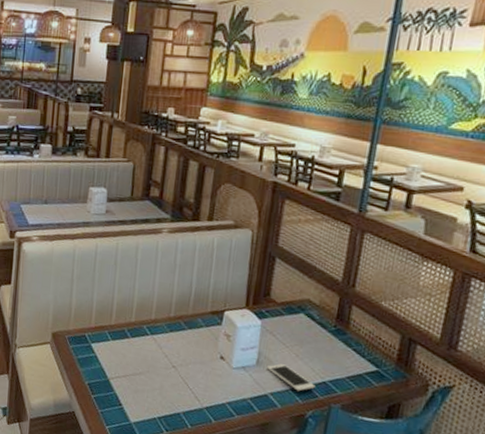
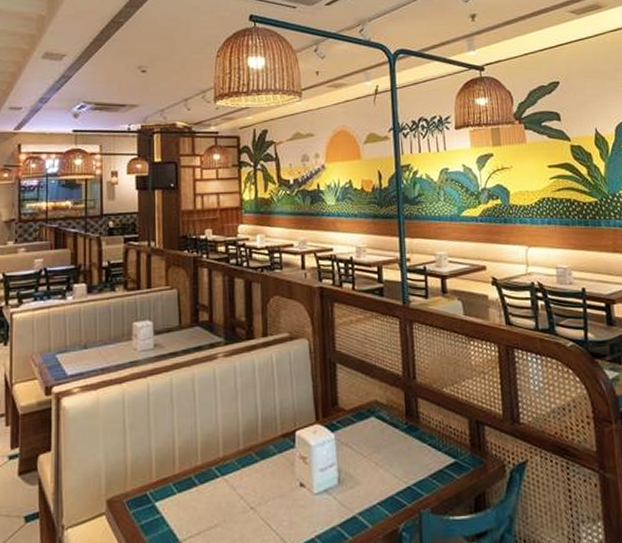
cell phone: present [267,363,315,392] -> none [350,477,401,504]

